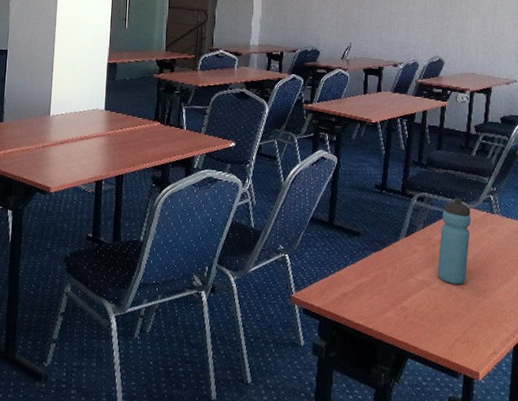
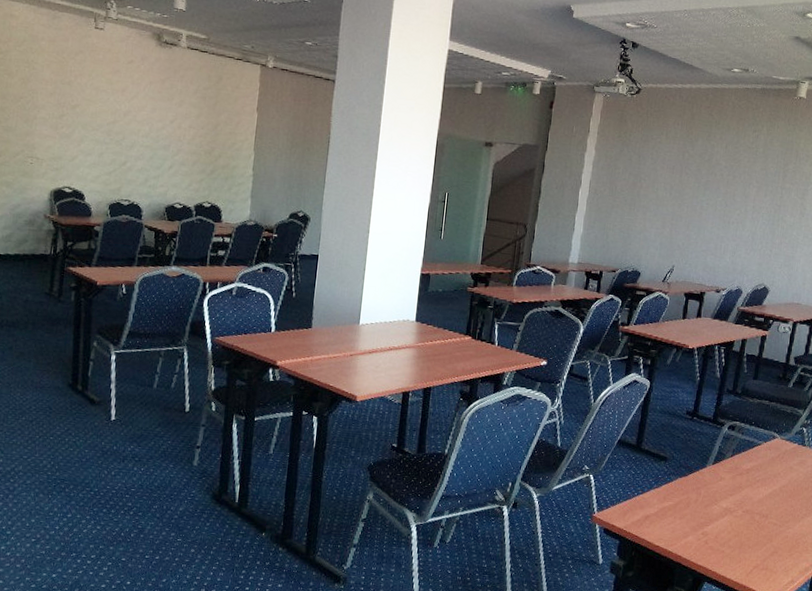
water bottle: present [437,198,471,284] -> none [742,428,782,514]

